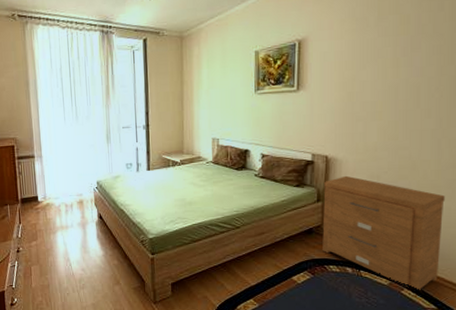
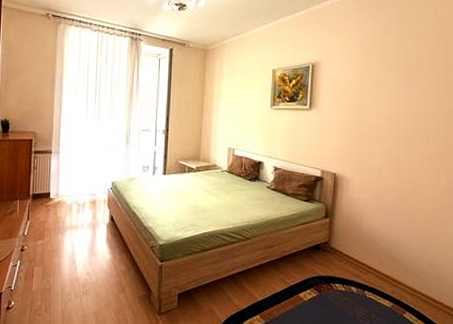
nightstand: present [322,175,445,290] -> none [329,194,443,314]

